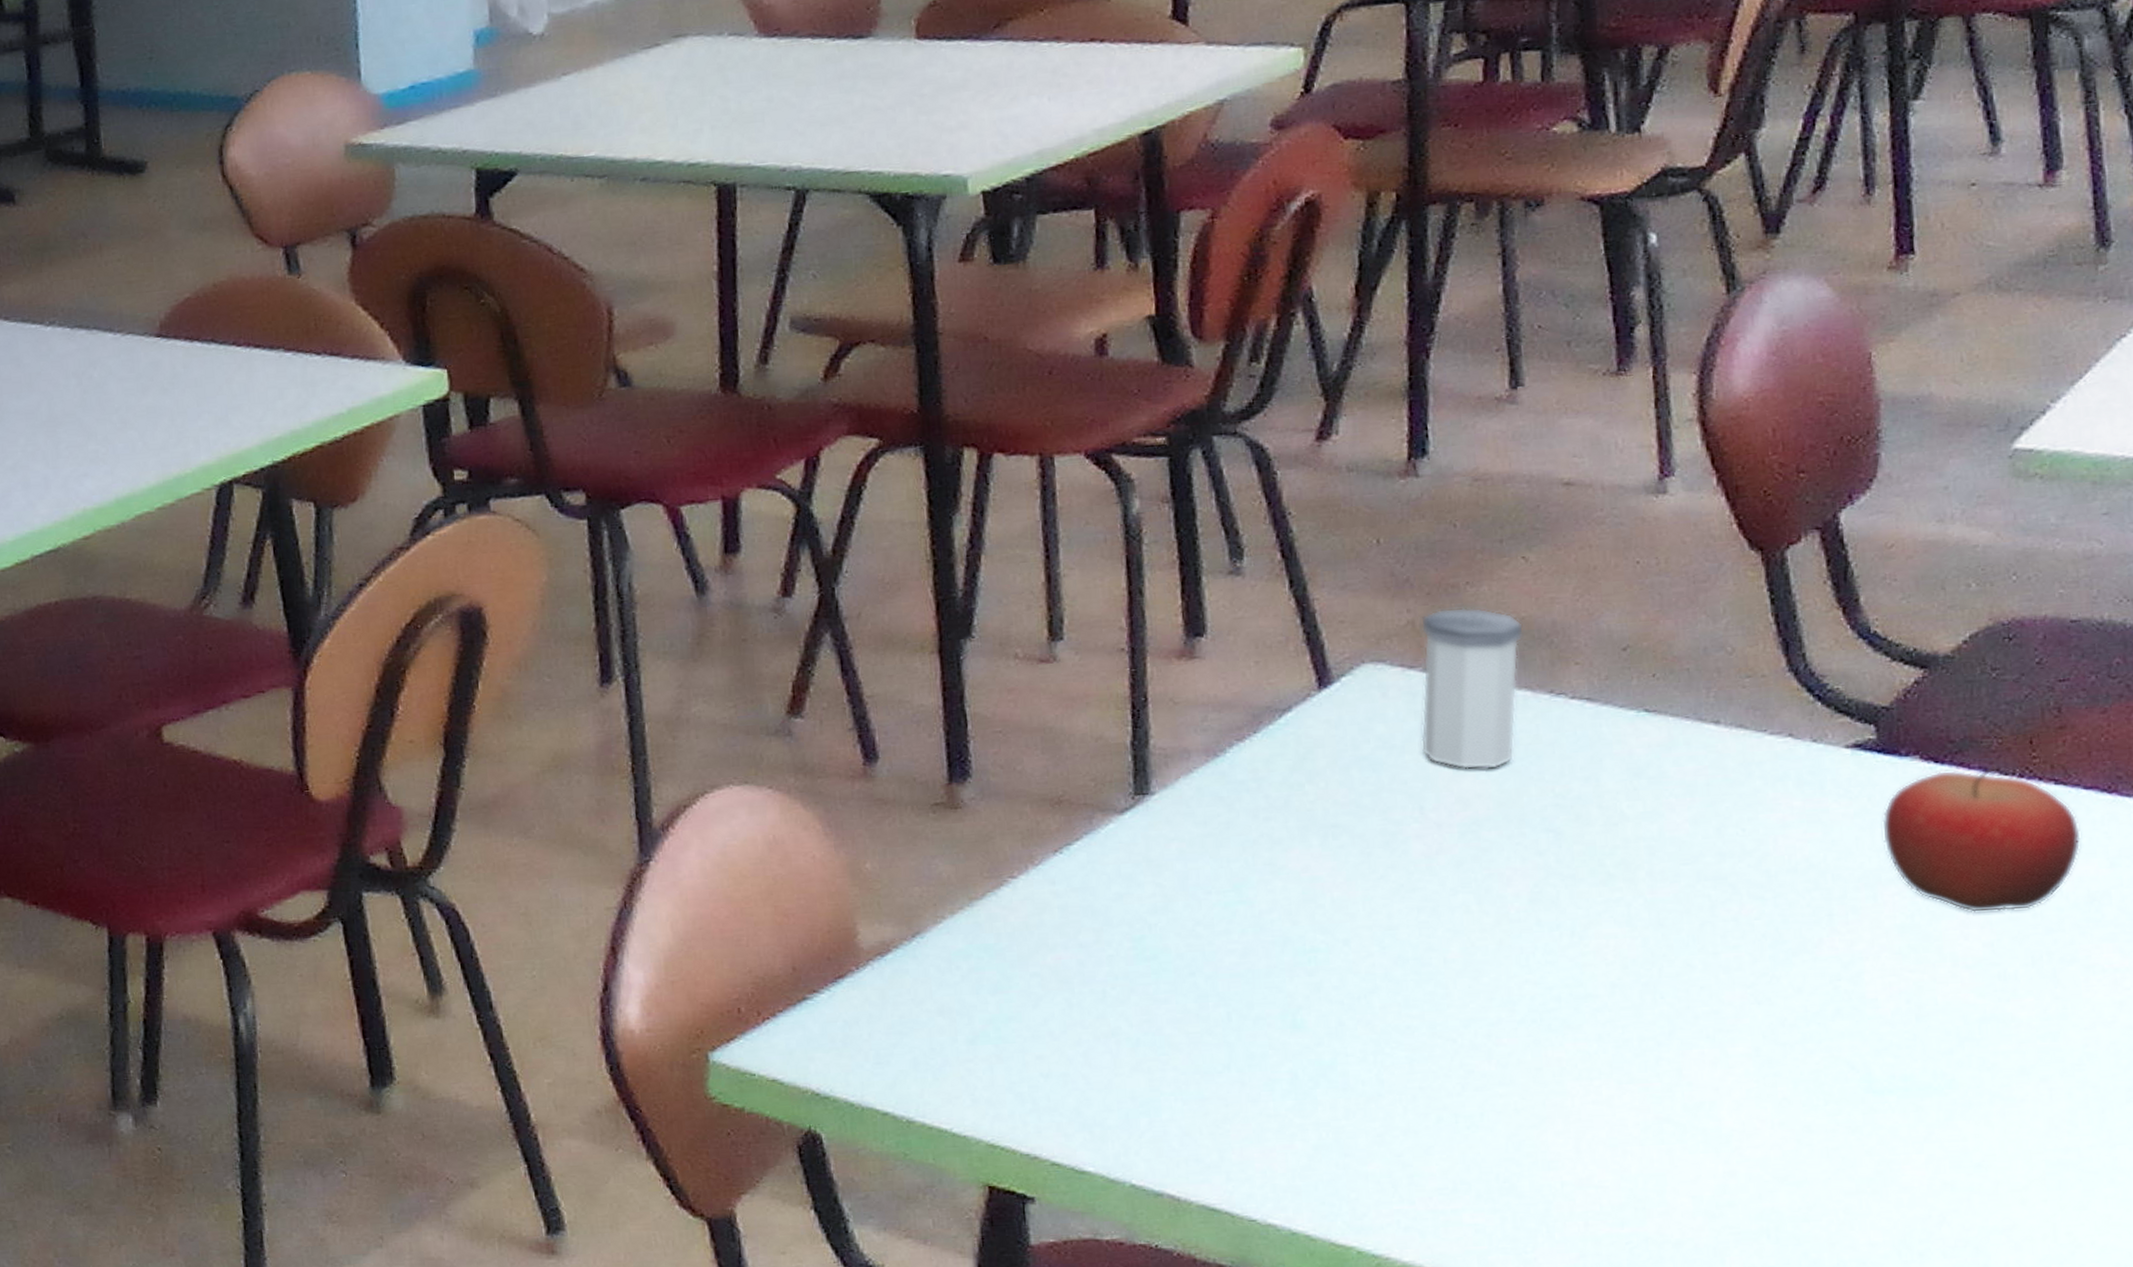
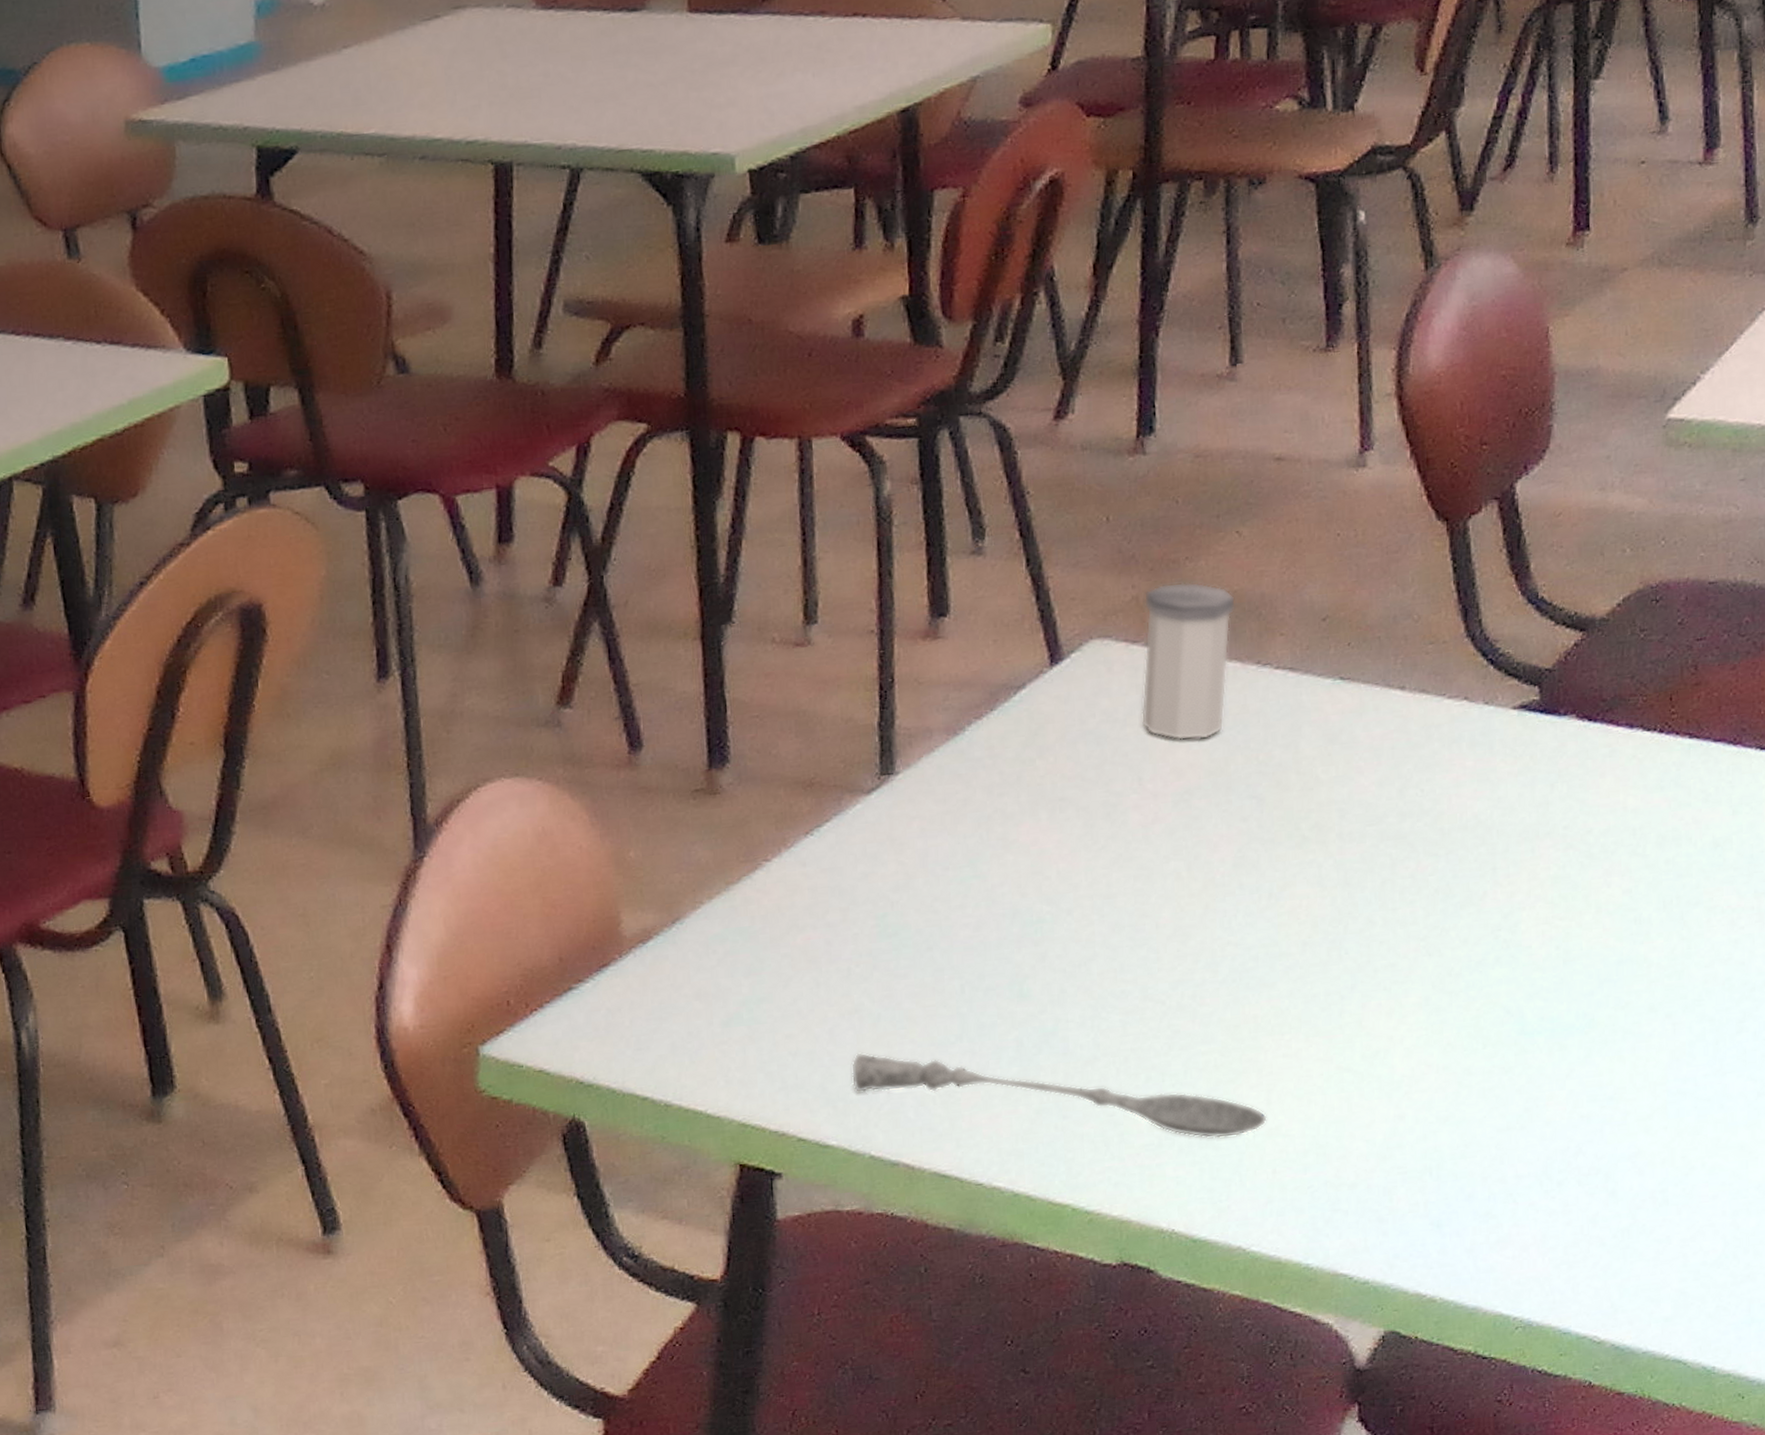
soupspoon: none [1108,1077,1577,1187] -> present [850,1052,1267,1139]
fruit: present [1881,766,2081,913] -> none [1541,722,1709,862]

